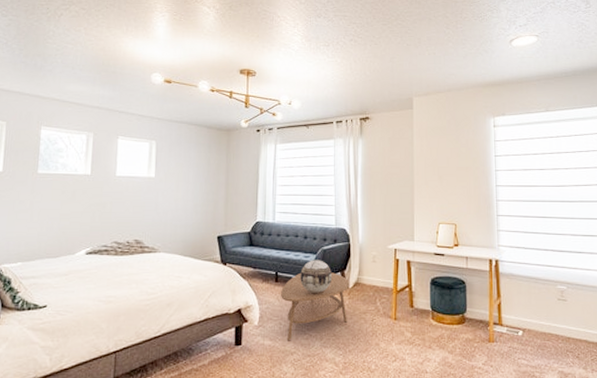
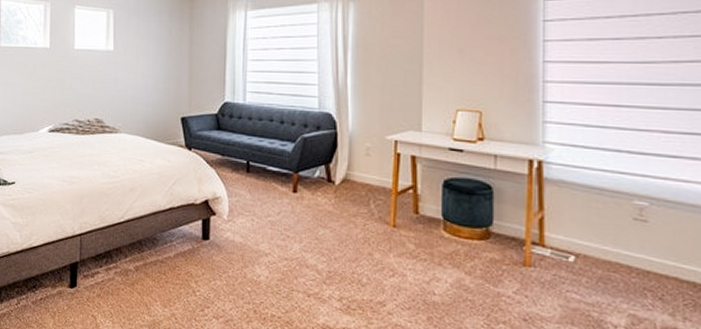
coffee table: present [280,272,350,341] -> none [252,163,336,241]
decorative sphere: present [300,260,333,294] -> none [276,149,315,190]

